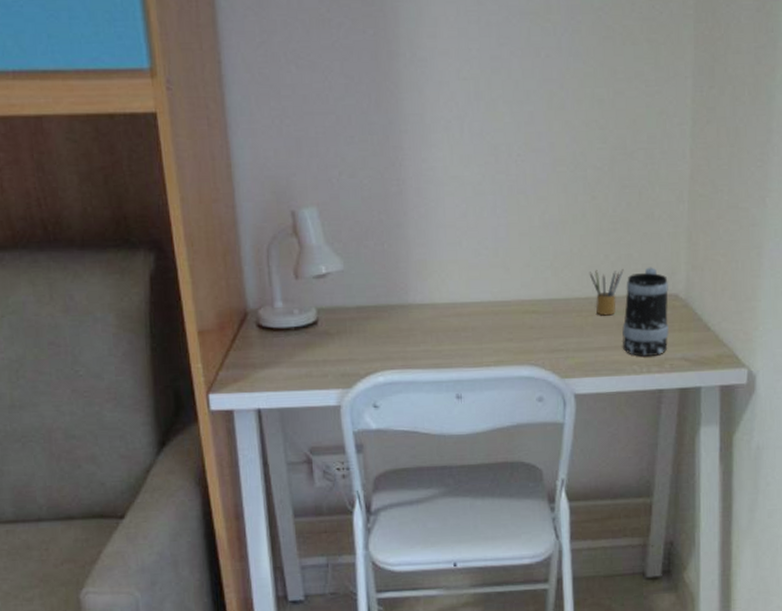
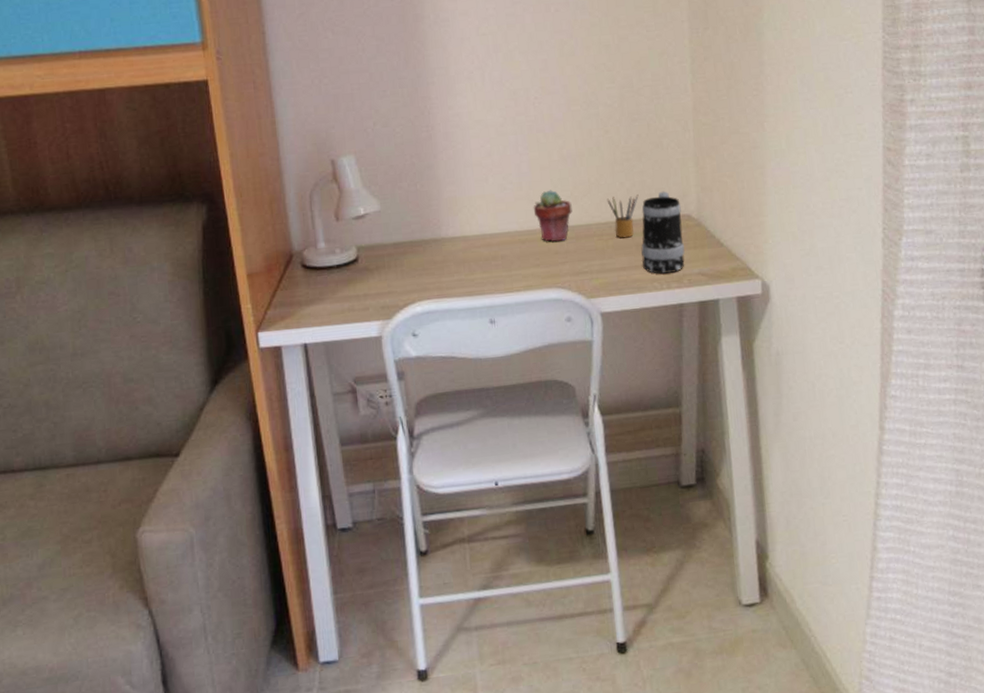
potted succulent: none [509,258,551,315] -> present [533,190,572,242]

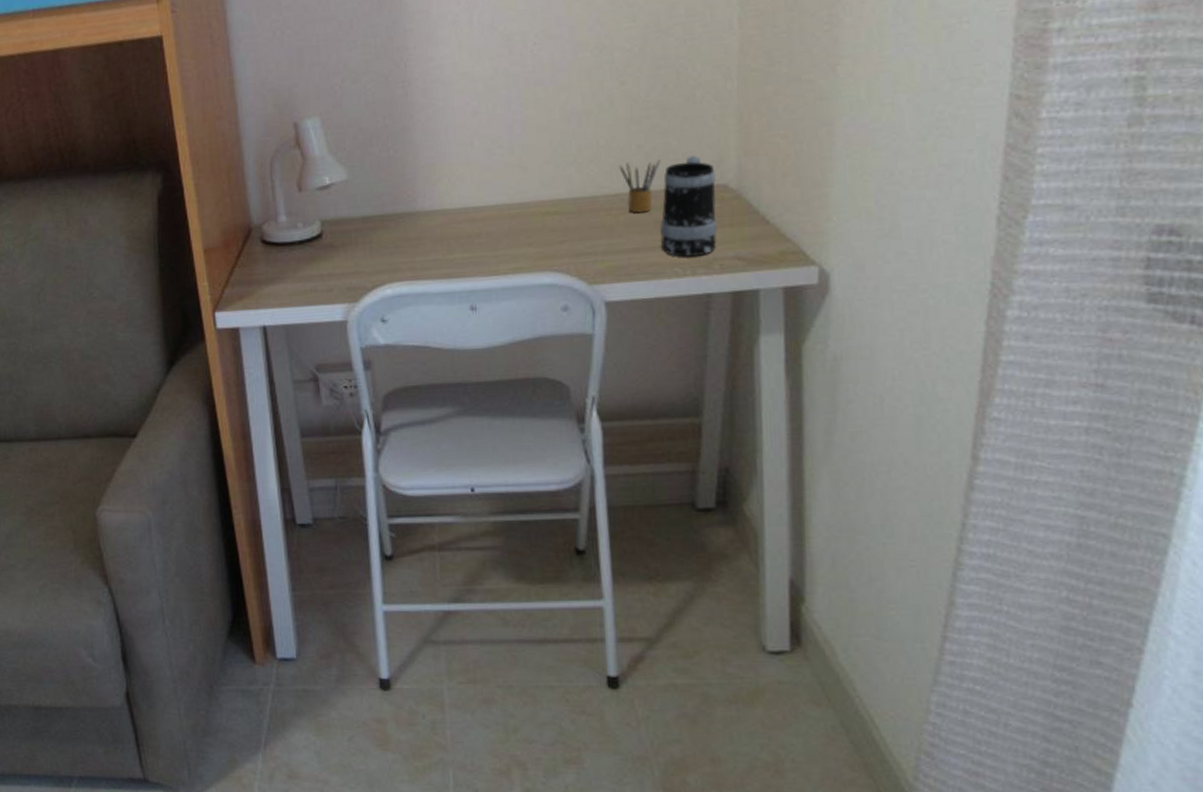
potted succulent: present [533,190,572,242] -> none [526,155,575,217]

